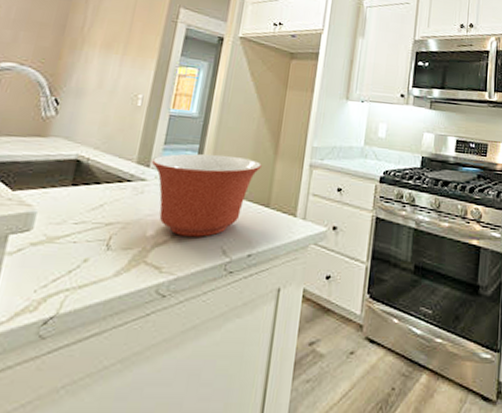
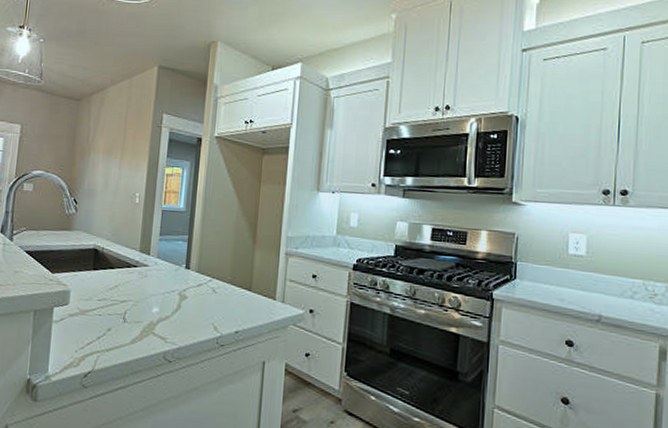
mixing bowl: present [151,153,262,237] -> none [151,243,242,315]

